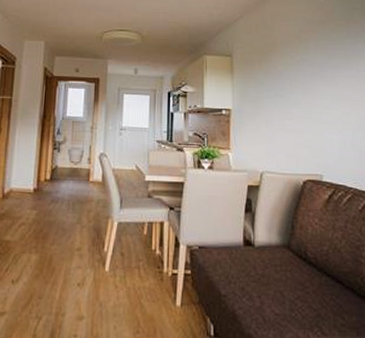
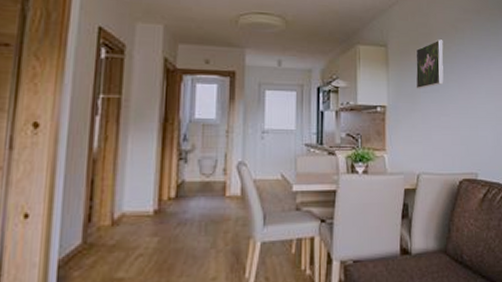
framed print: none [259,49,288,95] -> present [415,39,444,89]

